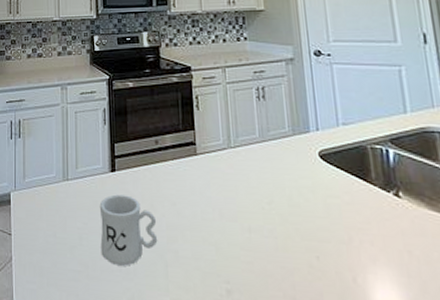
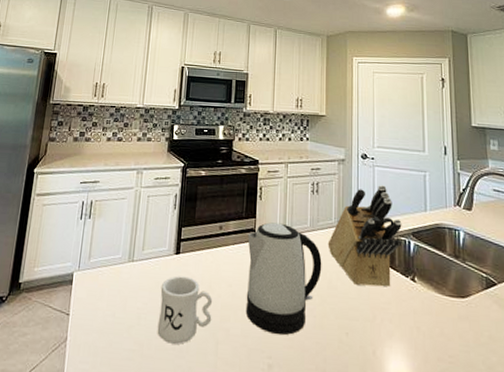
kettle: none [187,134,279,258] -> present [245,222,322,336]
knife block: none [282,85,378,204] -> present [327,185,402,288]

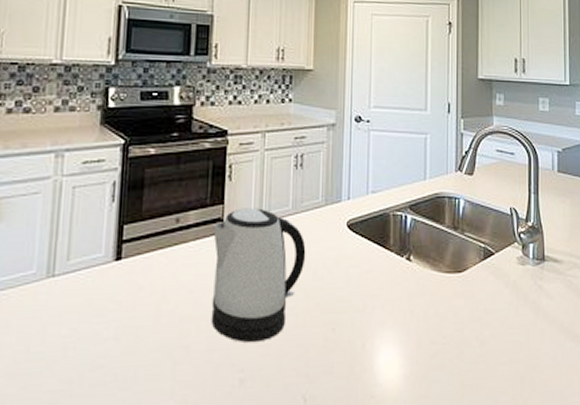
mug: present [157,276,213,345] -> none [92,287,168,375]
knife block: present [327,185,402,288] -> none [313,153,399,272]

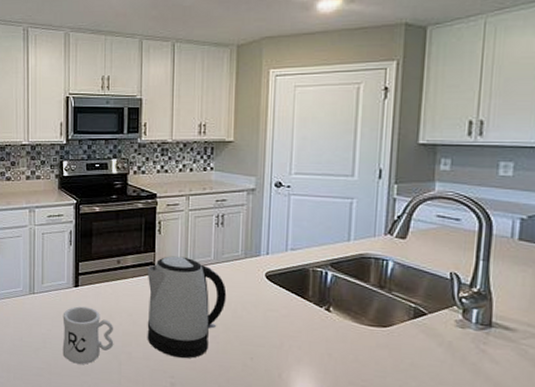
mug: none [92,287,168,375] -> present [62,306,114,365]

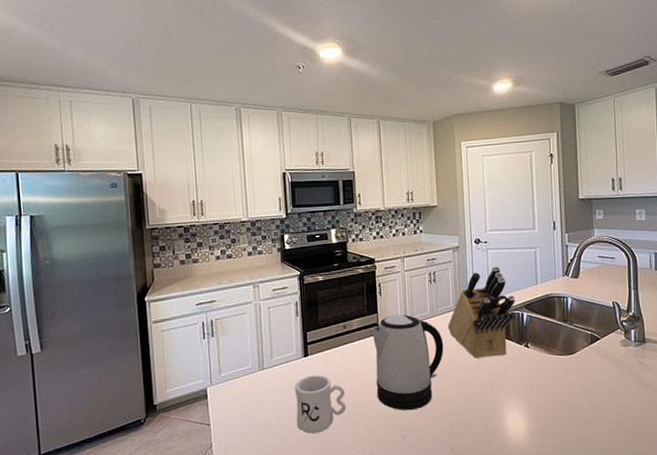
knife block: none [233,215,319,317] -> present [447,266,516,358]

